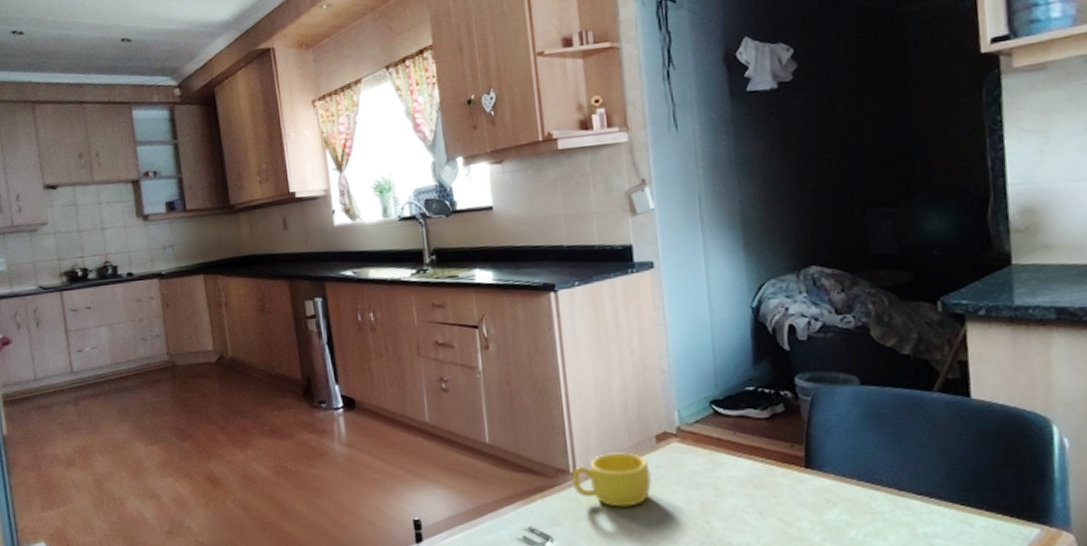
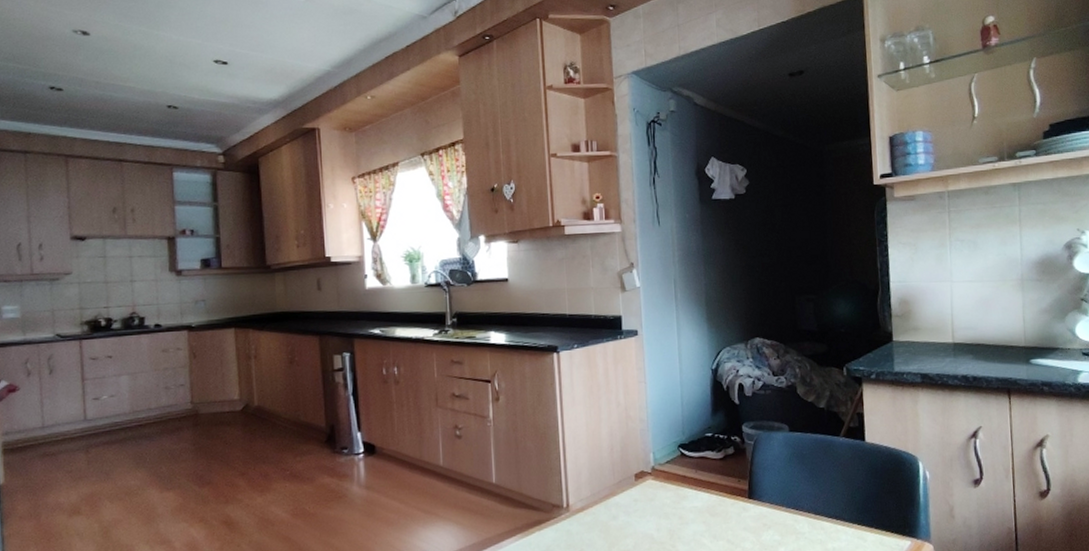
cup: present [571,452,652,507] -> none [565,489,630,536]

